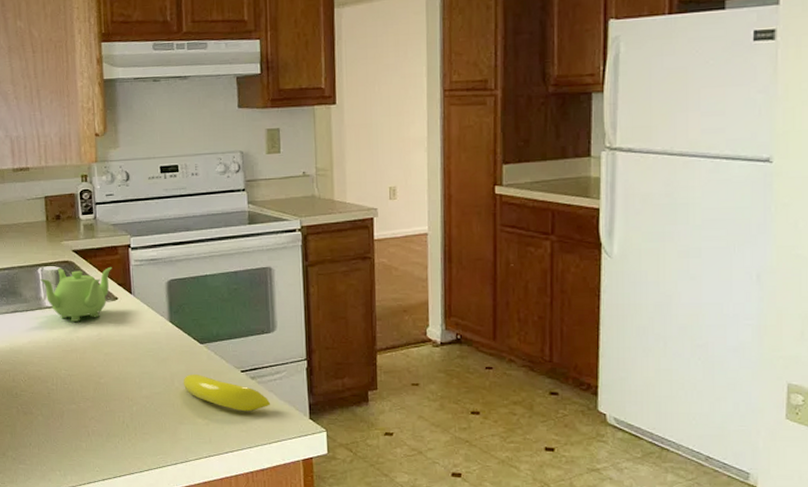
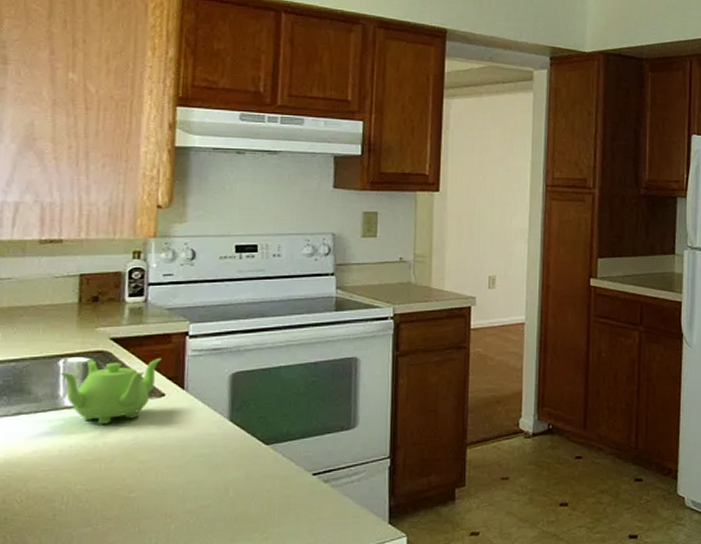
banana: present [183,373,271,412] -> none [239,480,345,521]

